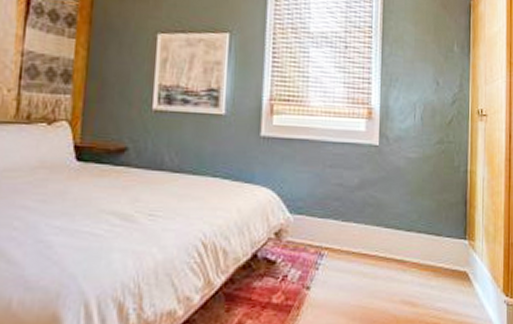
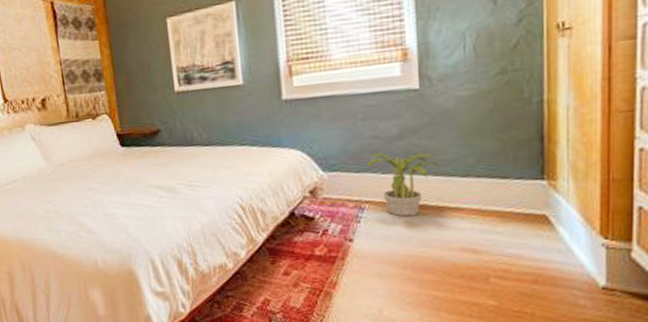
potted plant: none [330,200,391,266] -> present [366,152,441,217]

